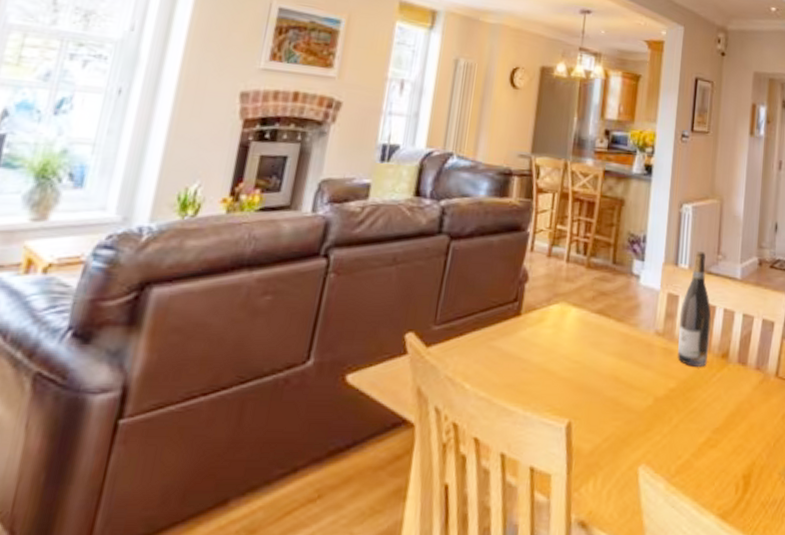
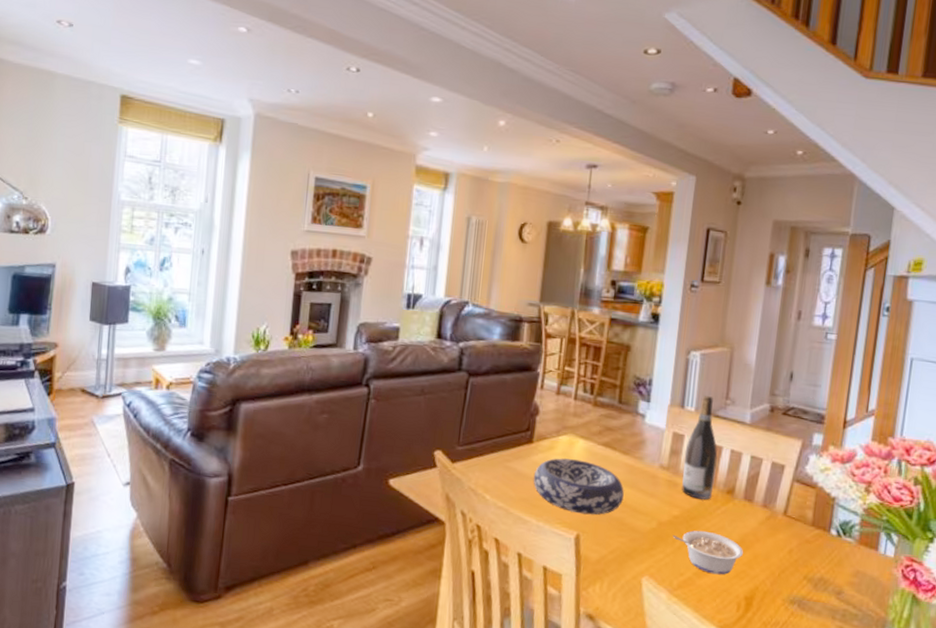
decorative bowl: none [520,331,619,397] -> present [533,458,624,515]
legume: none [669,403,740,453] -> present [672,530,744,575]

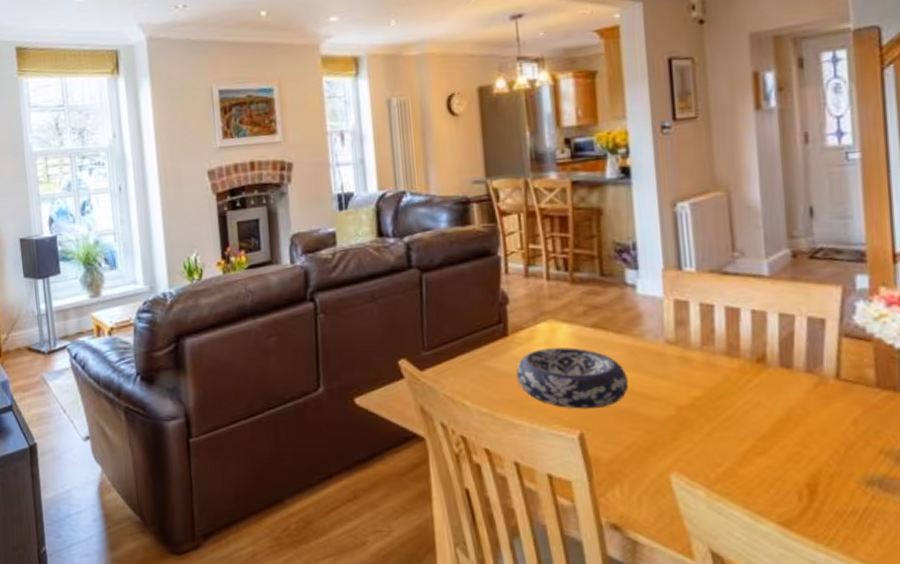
legume: present [672,530,744,575] -> none [698,410,794,461]
wine bottle: present [681,395,718,500] -> none [693,250,738,374]

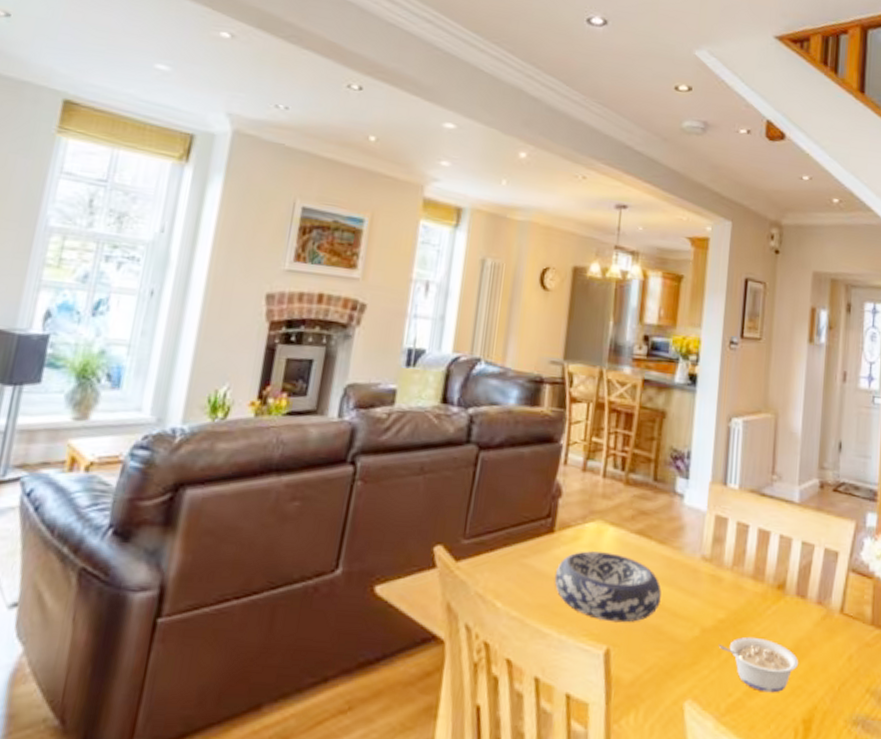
legume: none [698,410,794,461] -> present [718,637,799,693]

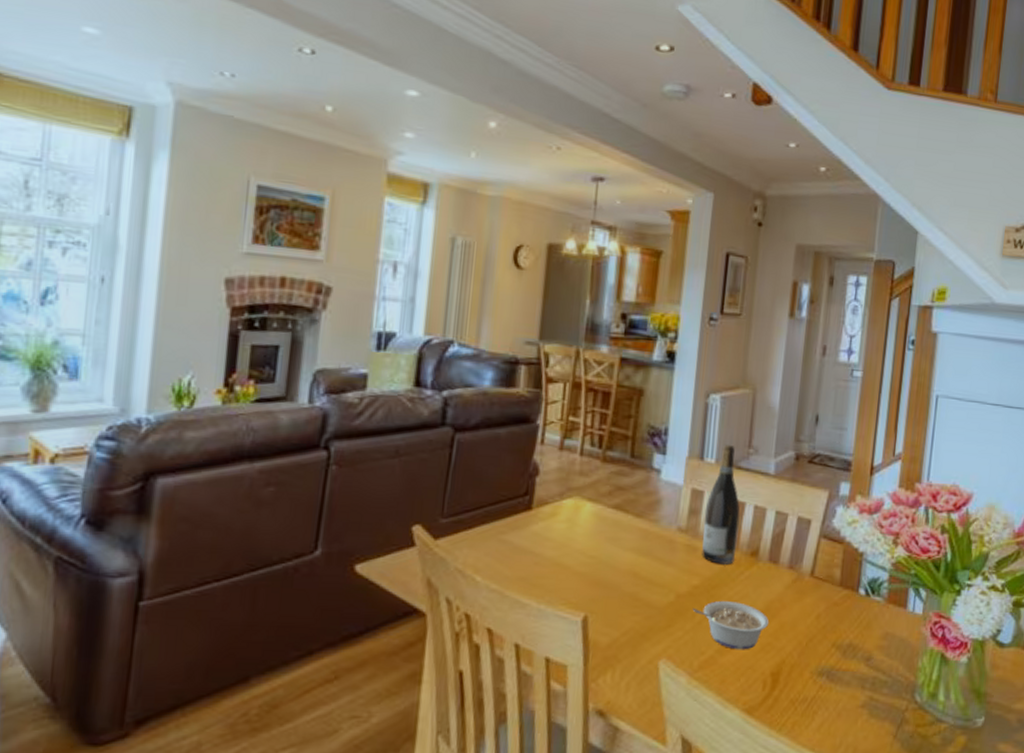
decorative bowl: present [554,551,662,623] -> none [532,526,638,592]
wine bottle: none [727,469,766,598] -> present [702,444,740,565]

